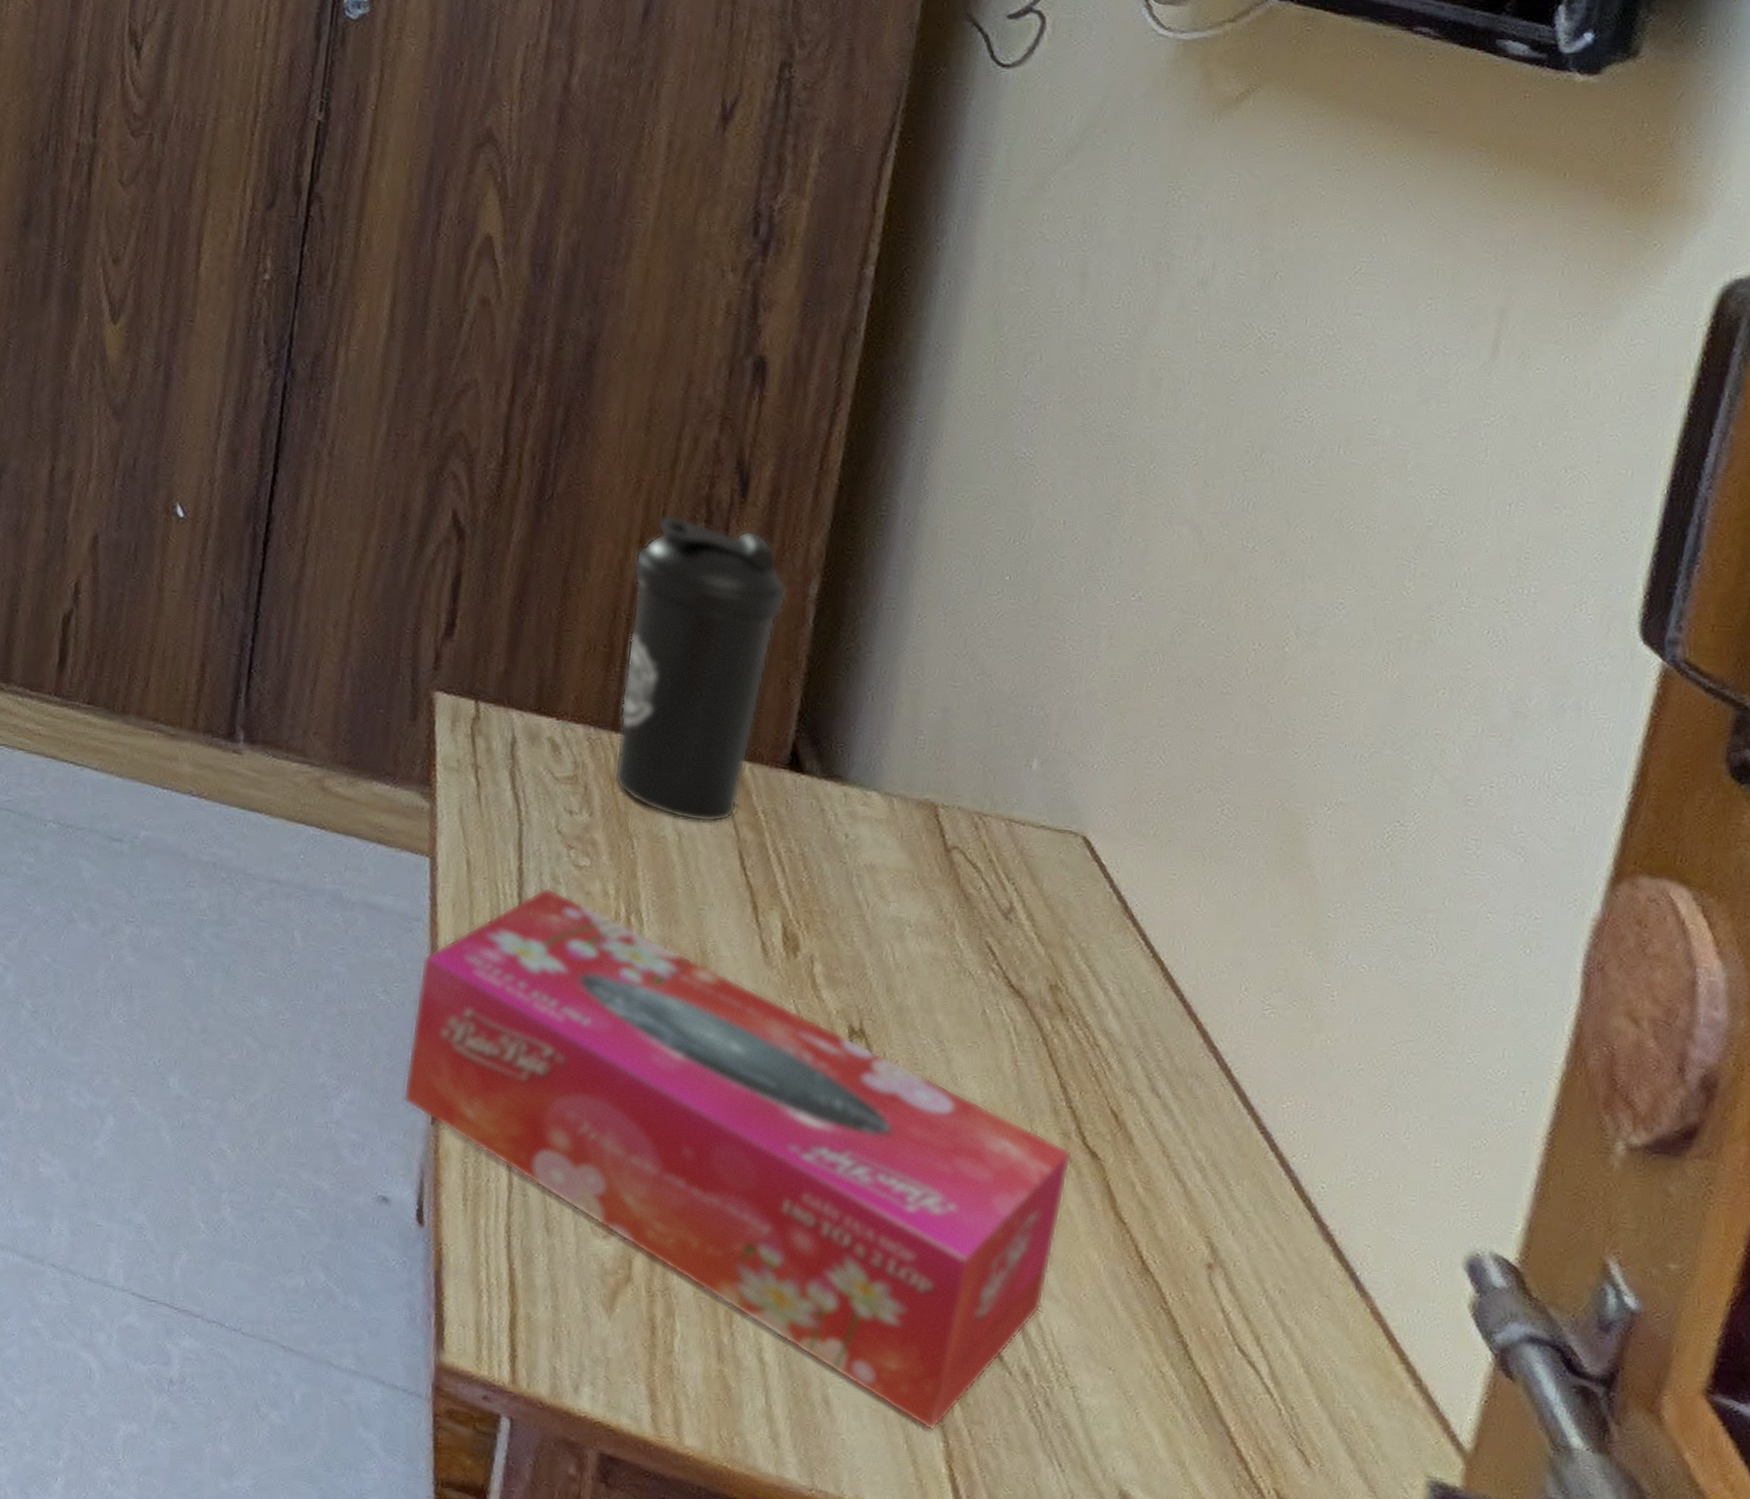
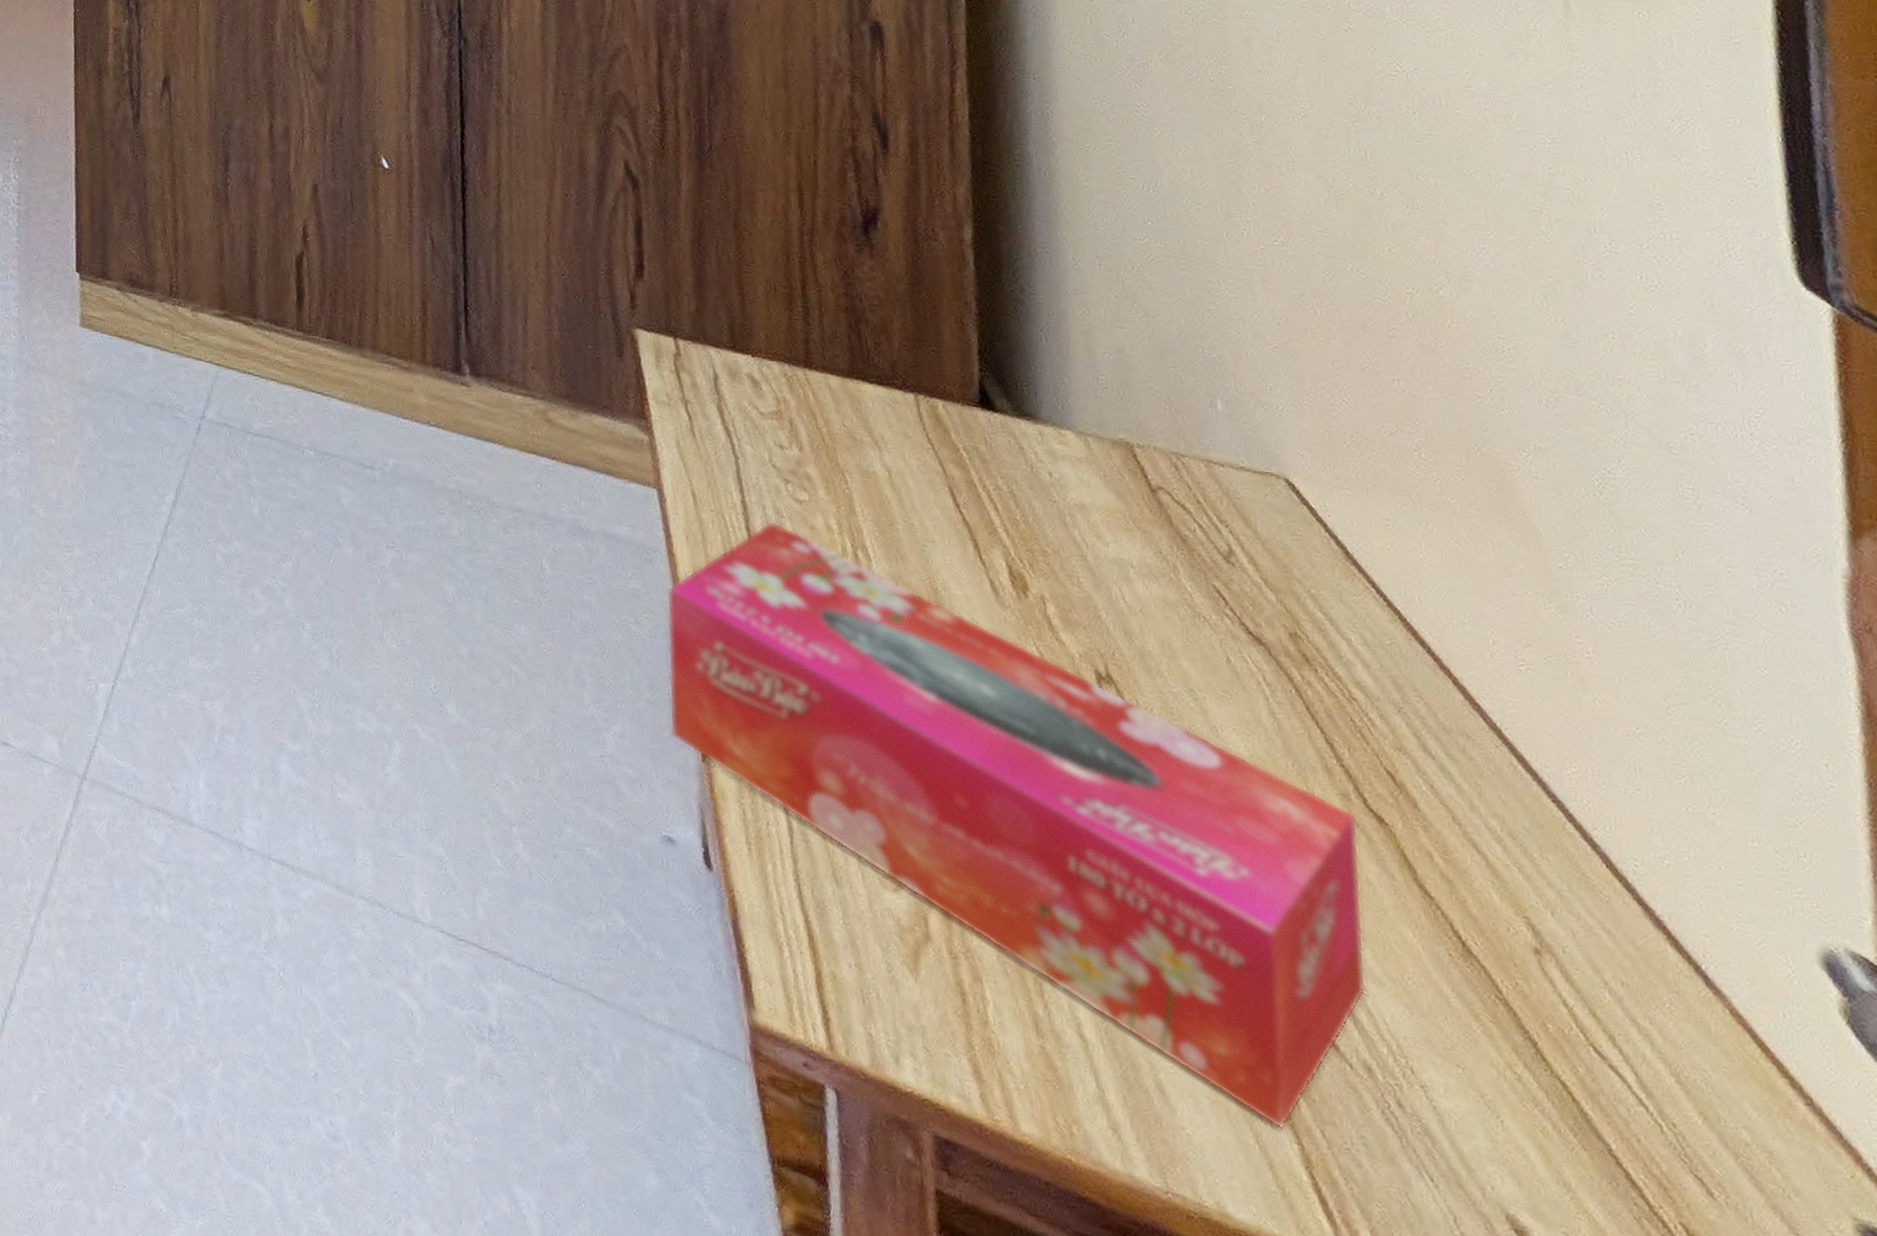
water bottle: present [614,515,787,823] -> none [797,165,944,460]

